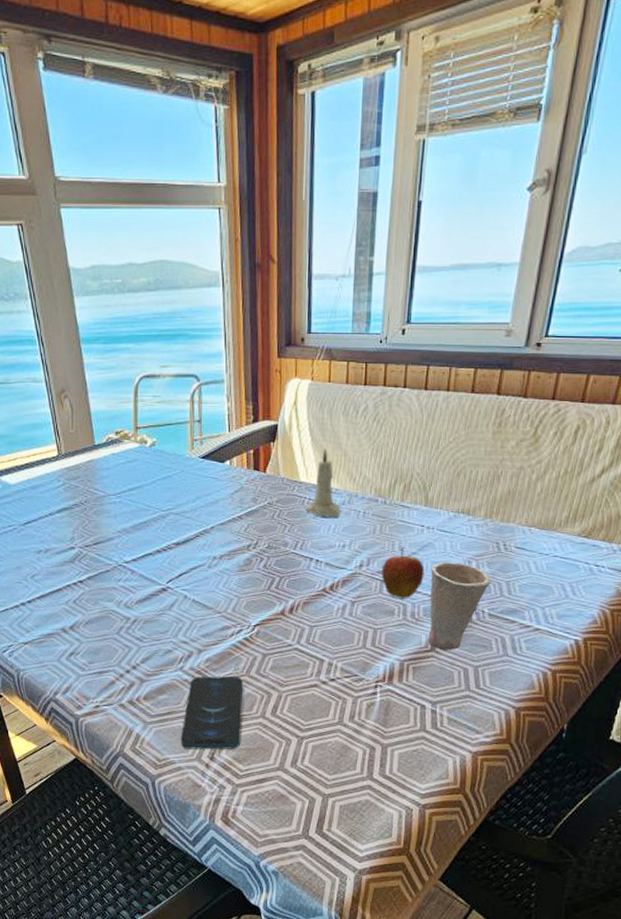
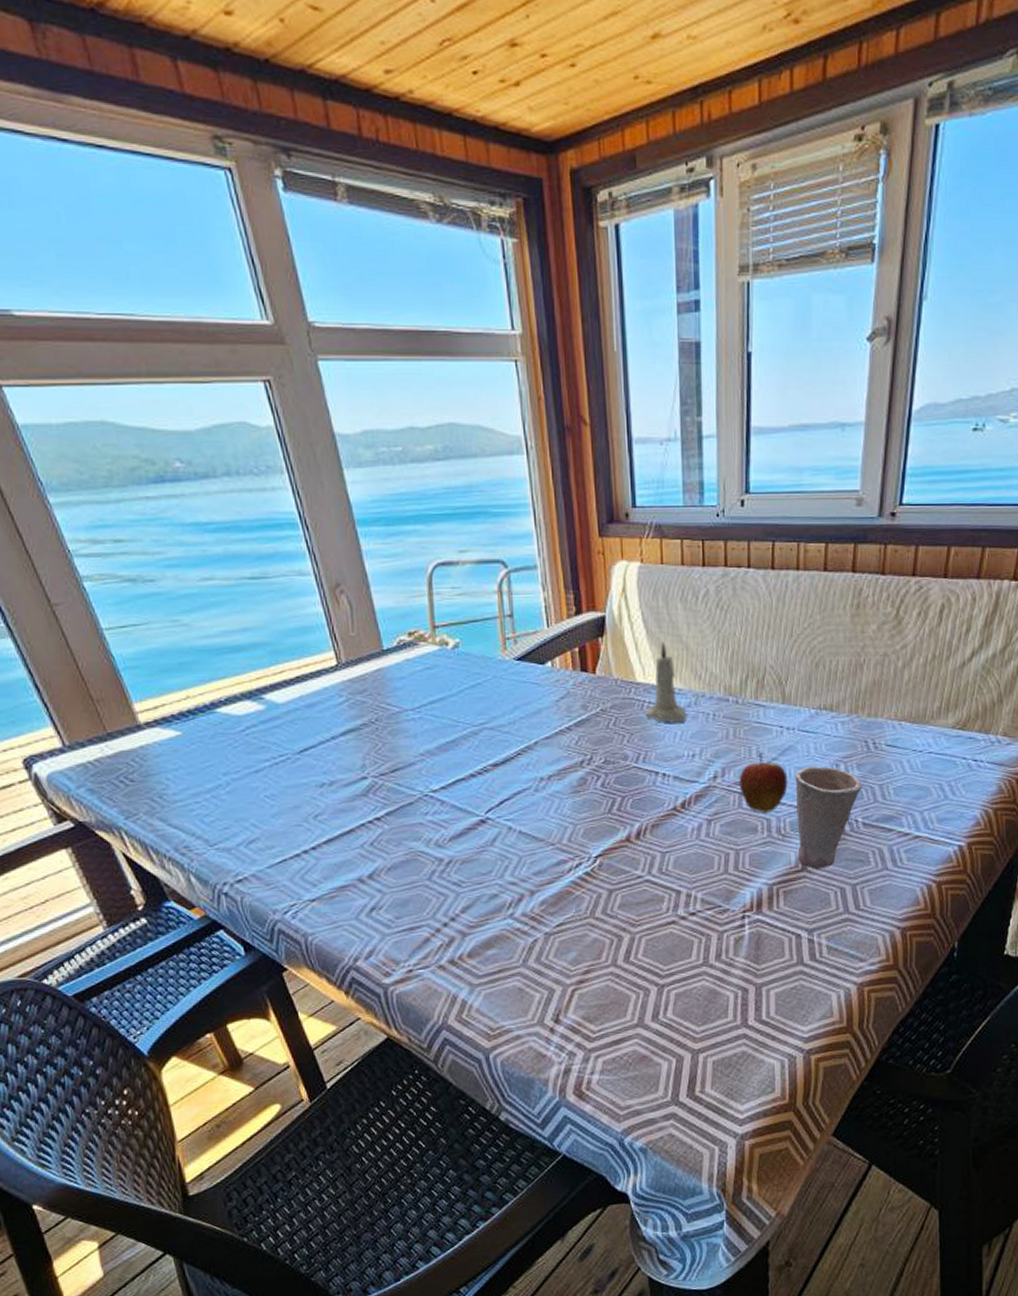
smartphone: present [180,676,243,750] -> none [516,920,591,1013]

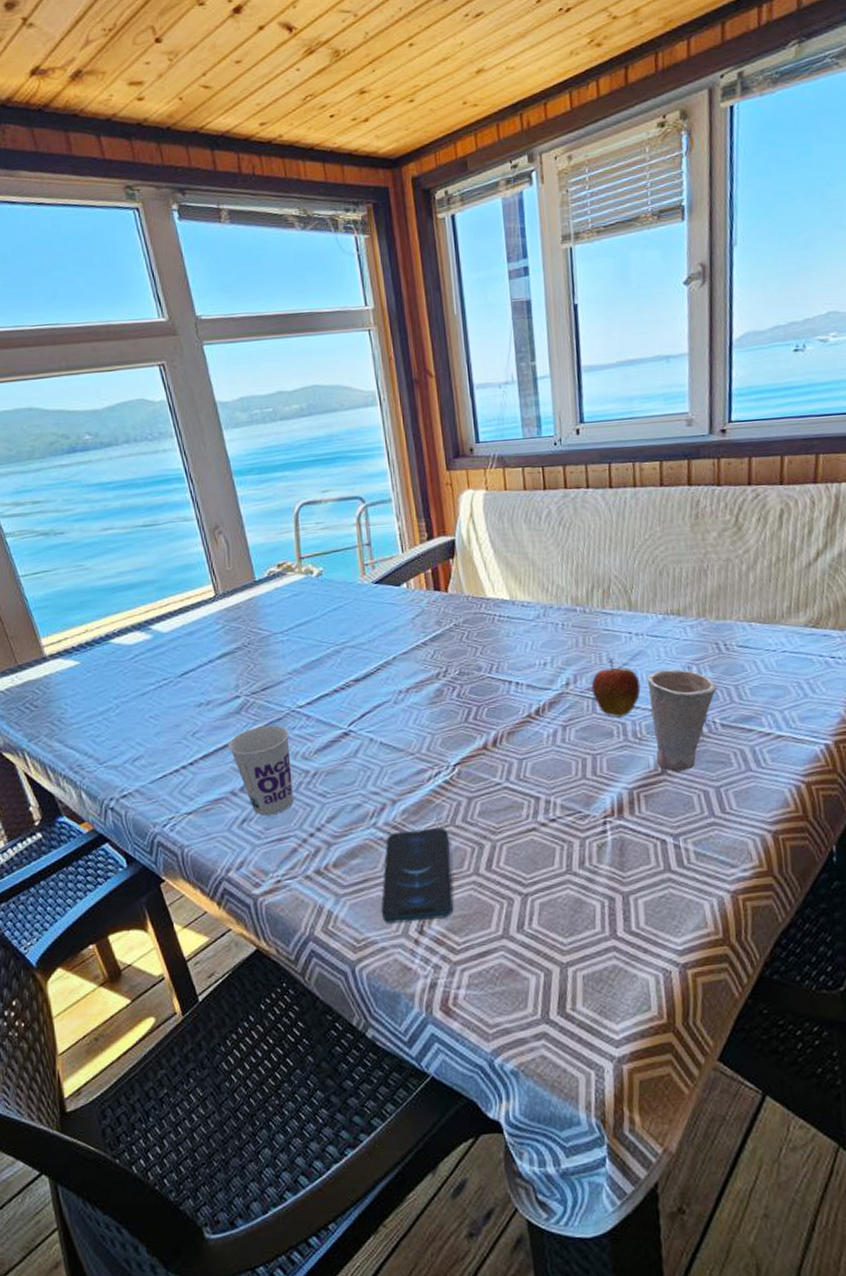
cup: none [354,810,426,904] -> present [228,725,294,816]
smartphone: none [516,920,591,1013] -> present [381,828,454,924]
candle: present [645,642,687,723] -> none [496,559,537,634]

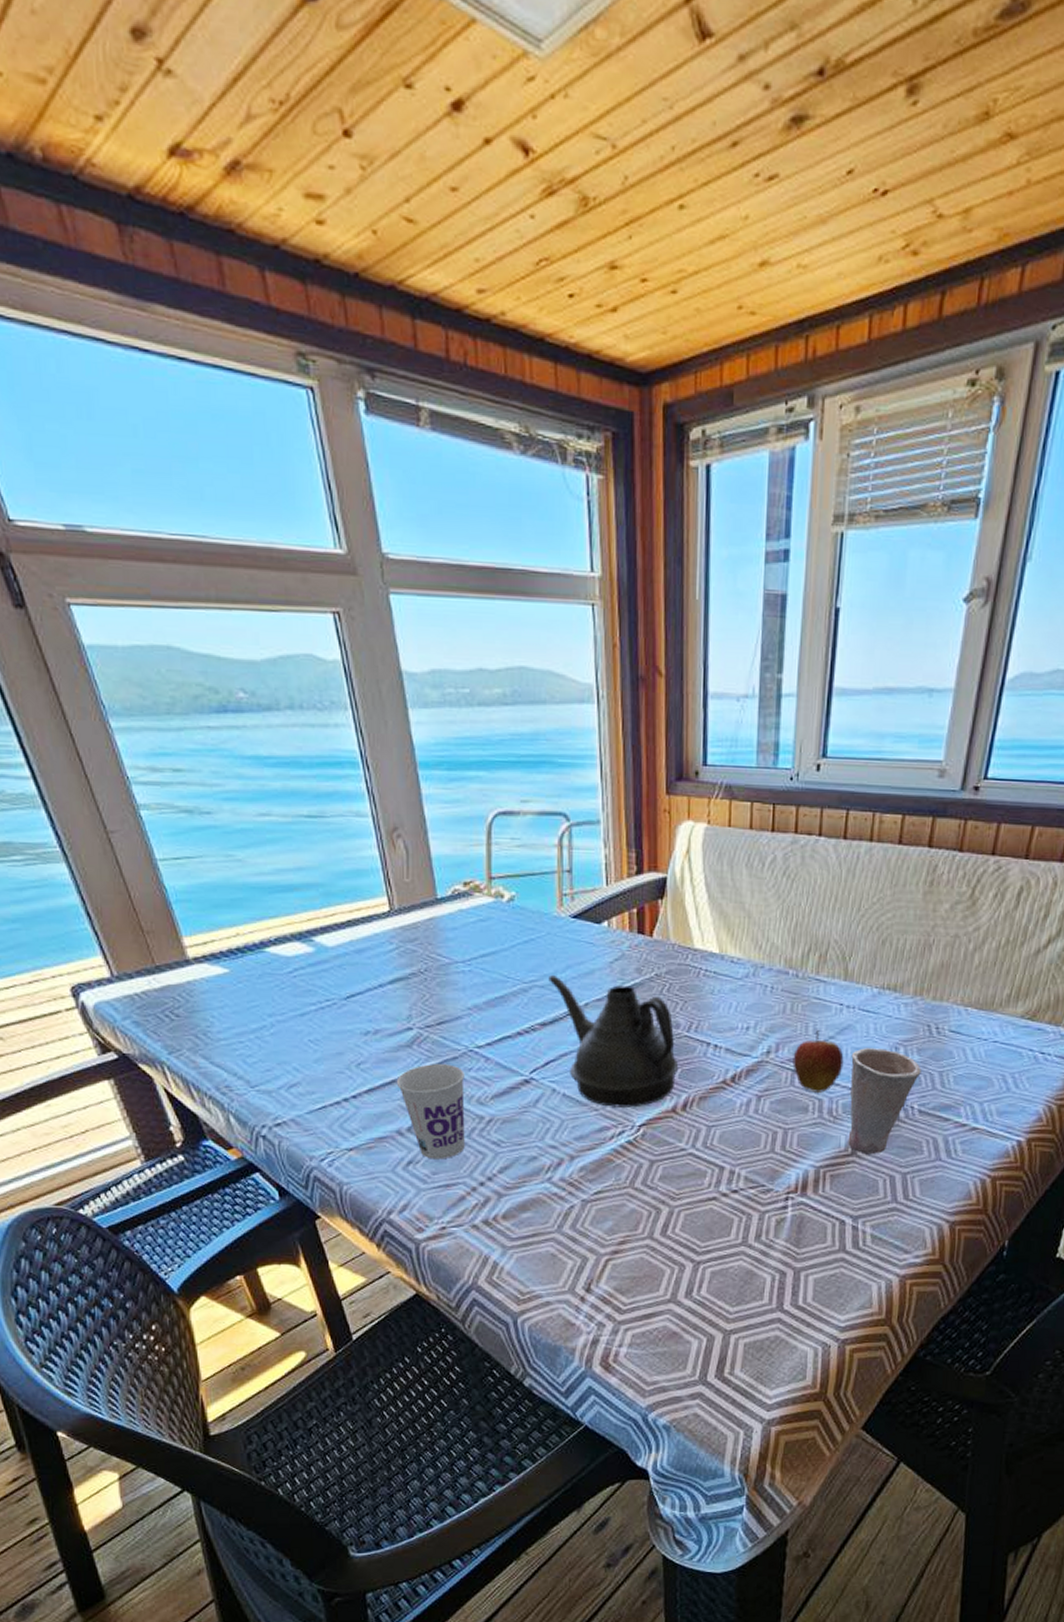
teapot: none [358,634,485,750] -> present [548,974,679,1108]
smartphone: present [381,828,454,924] -> none [549,1188,626,1279]

